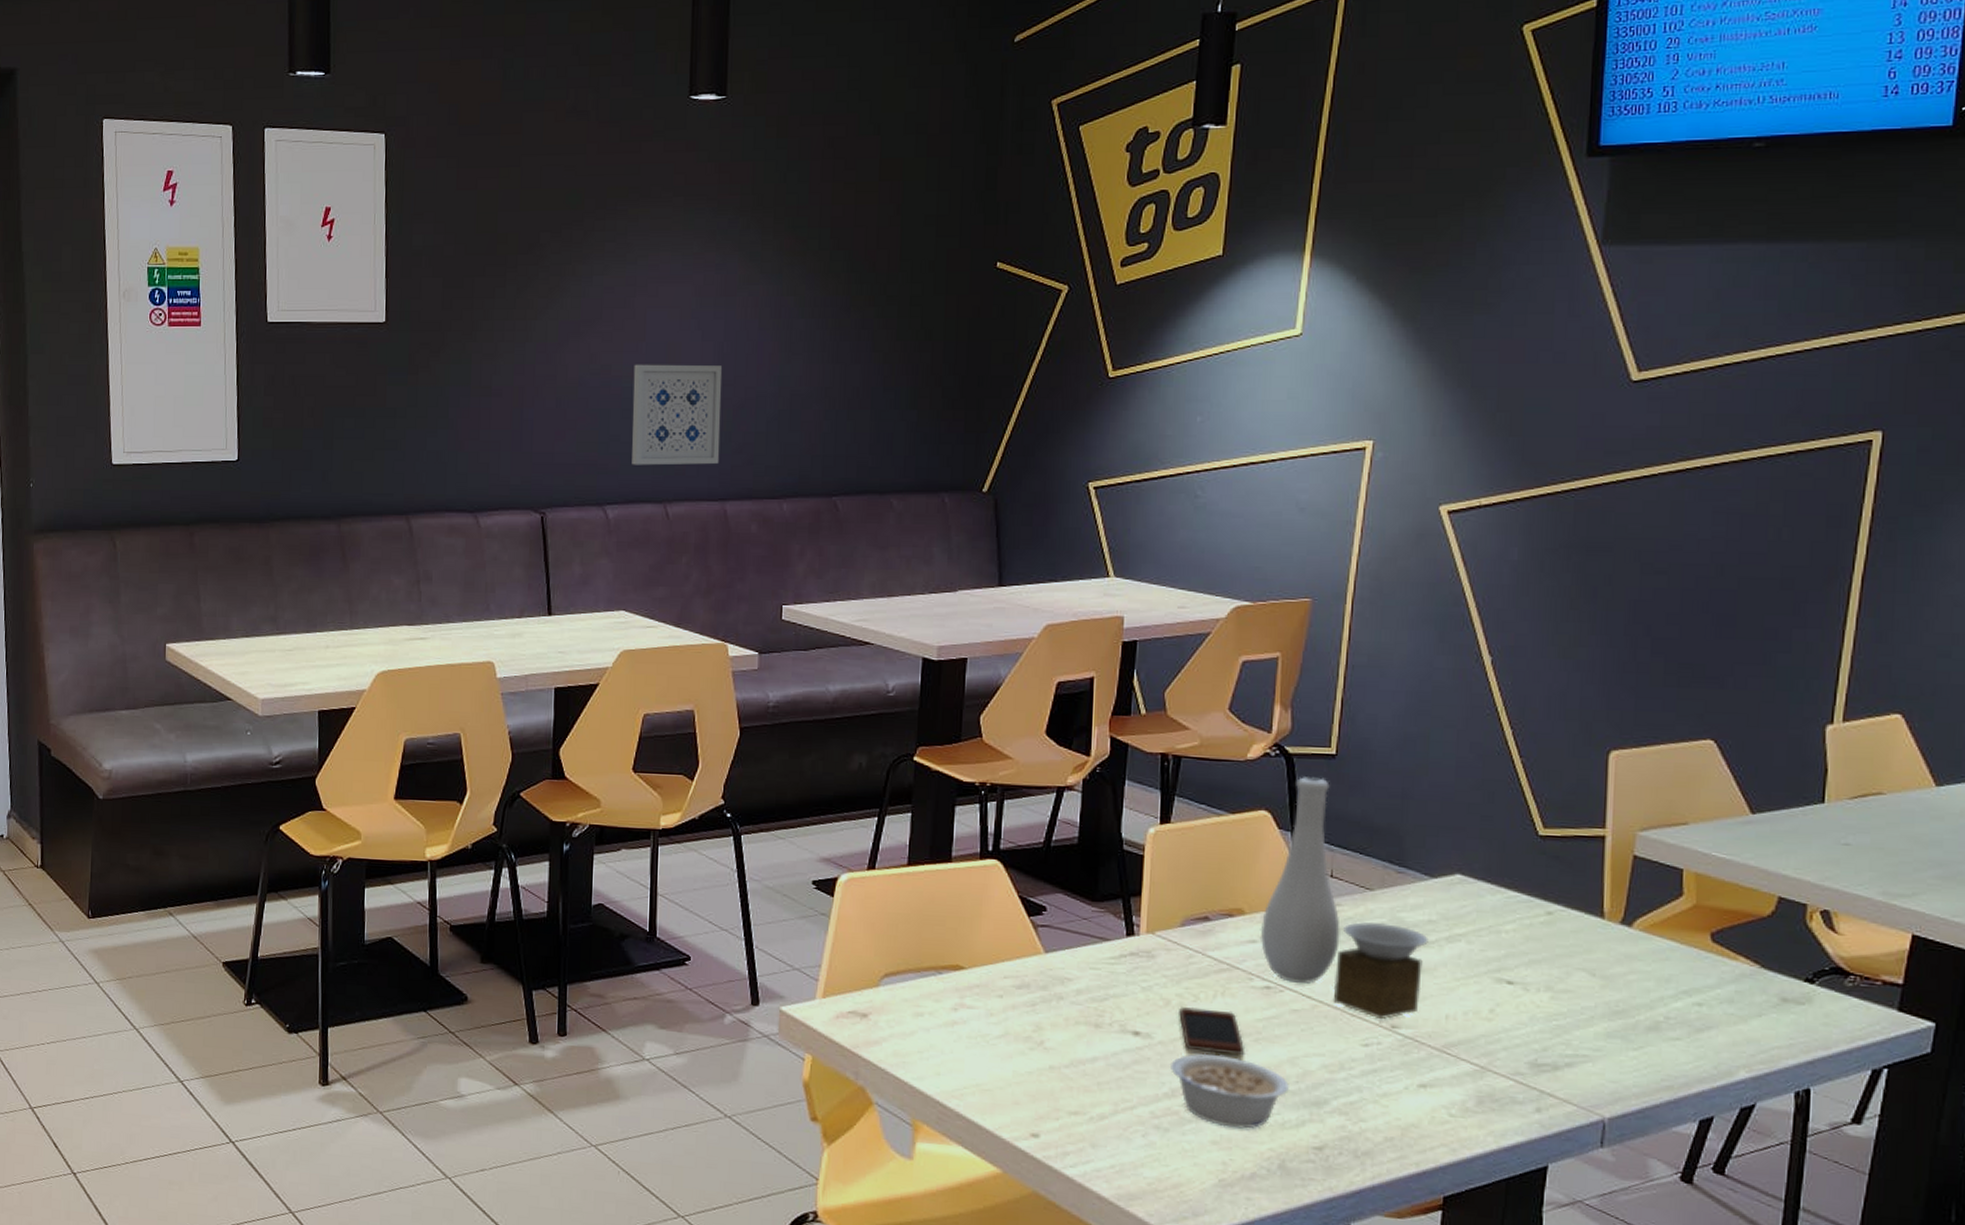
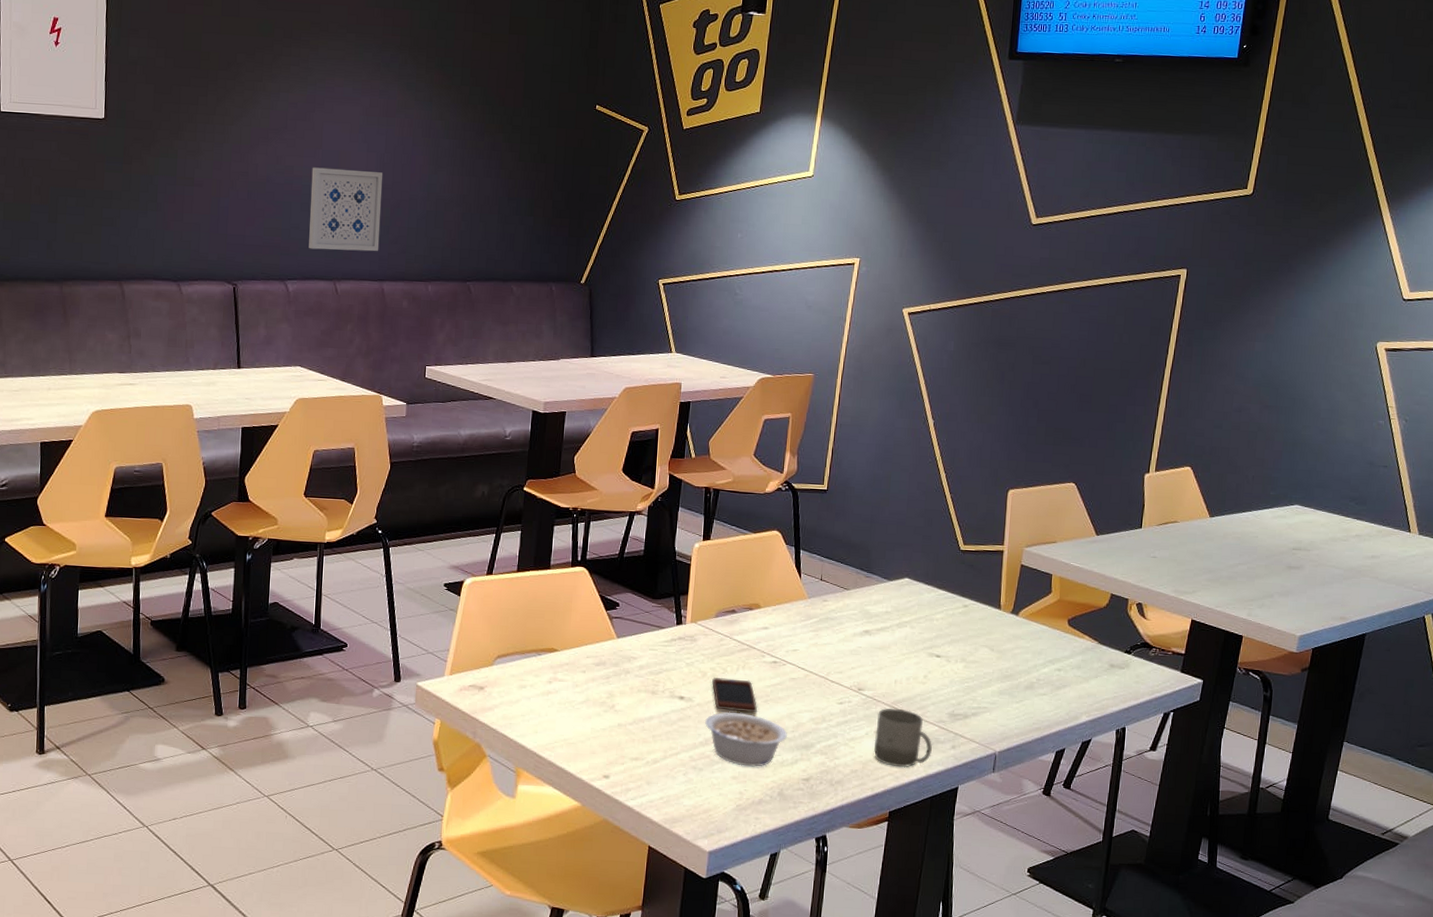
vase: present [1259,777,1429,1020] -> none [770,506,885,685]
cup: none [1417,1053,1505,1137] -> present [874,708,932,768]

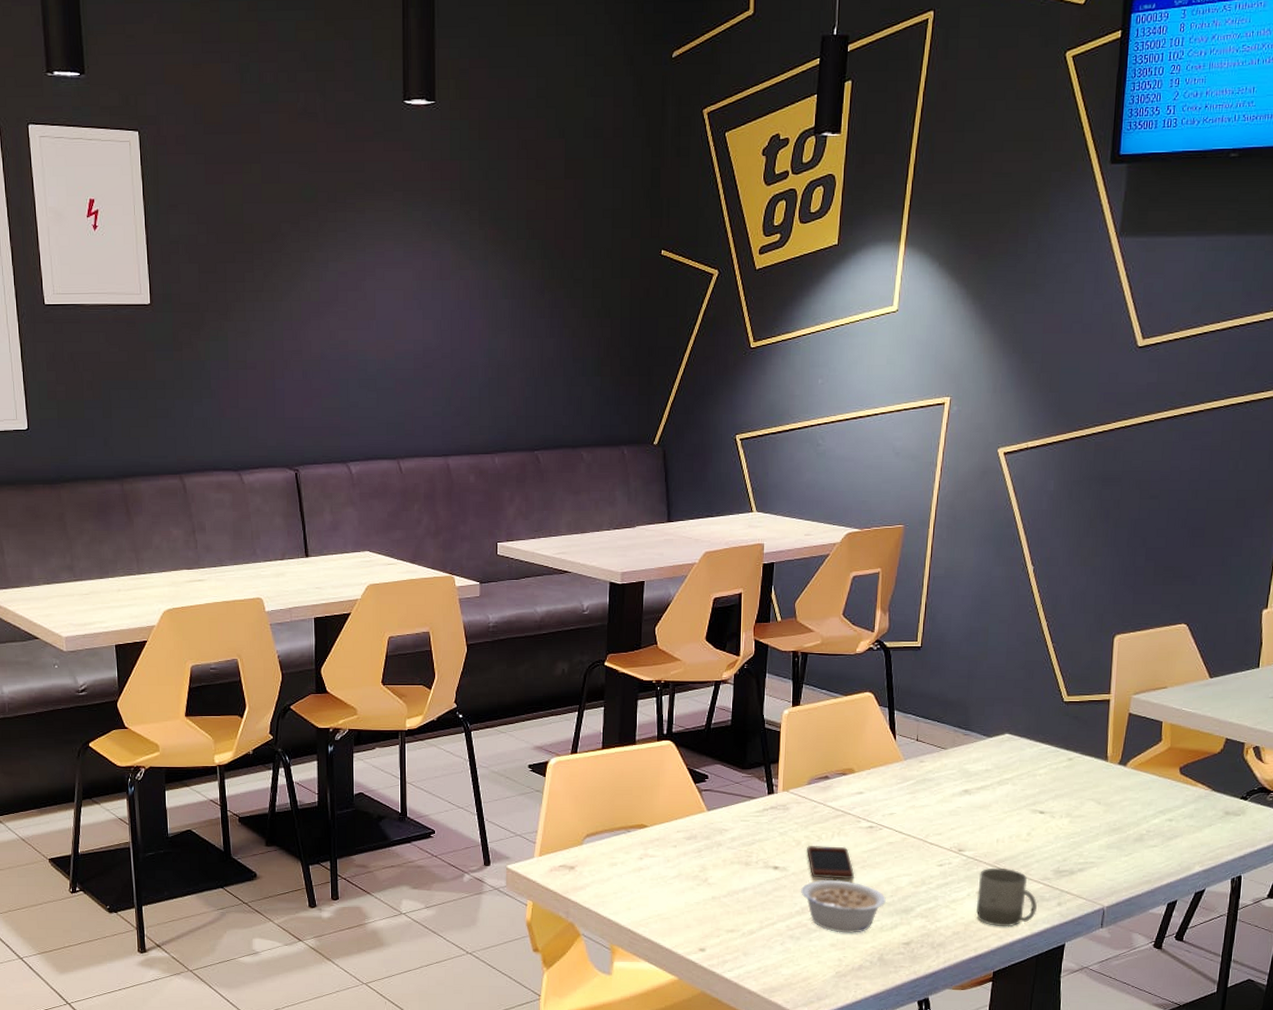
wall art: present [308,167,383,252] -> none [367,339,442,428]

